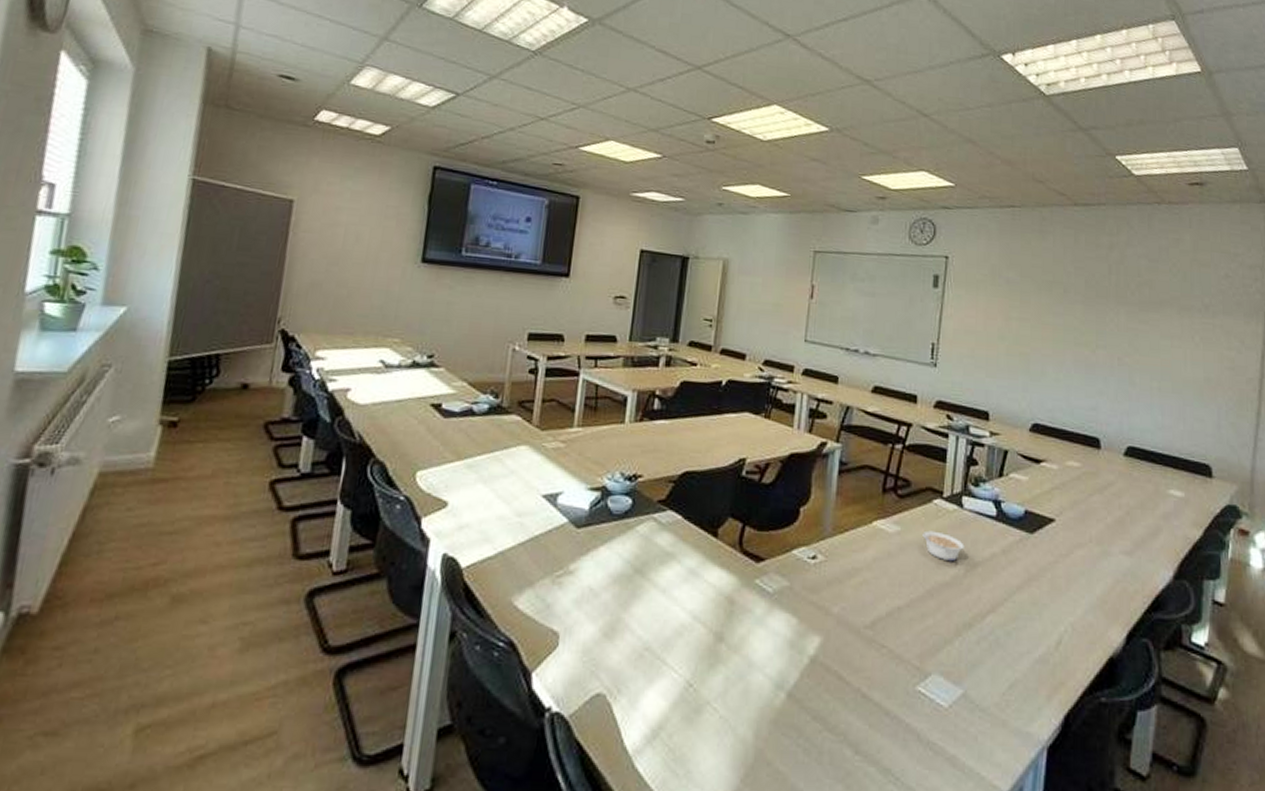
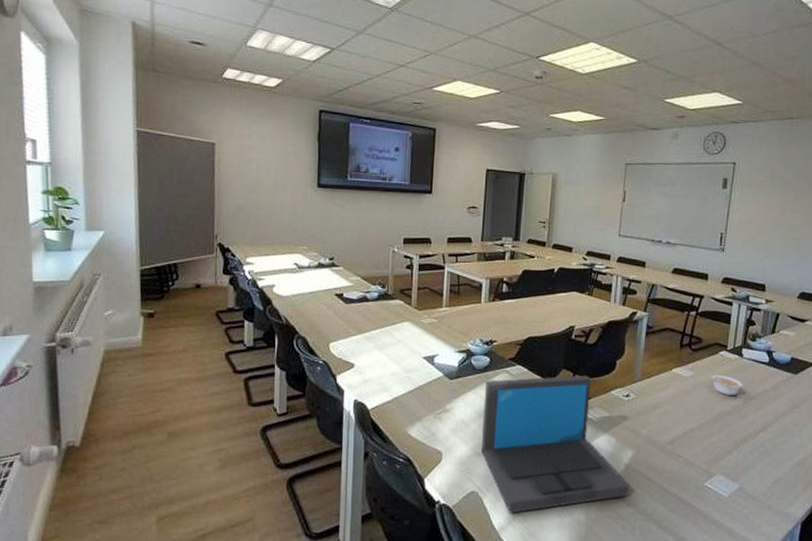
laptop: none [613,526,815,728] -> present [481,375,629,513]

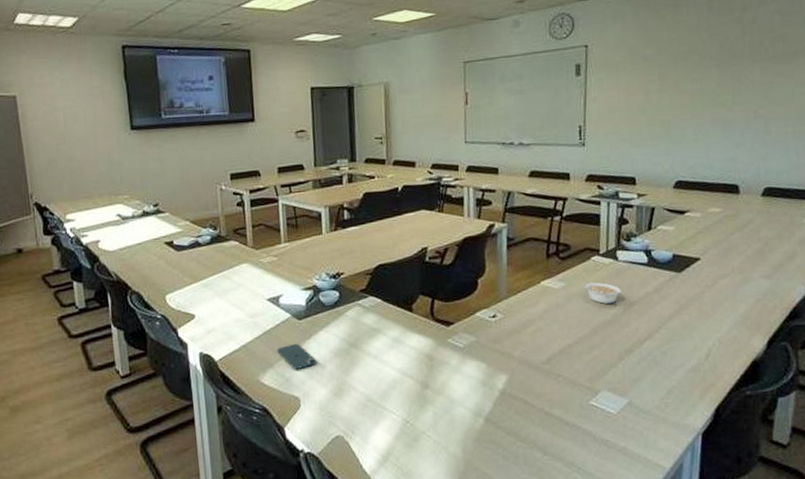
smartphone: none [426,401,461,425] -> present [276,343,316,369]
laptop: present [481,375,629,513] -> none [337,299,507,455]

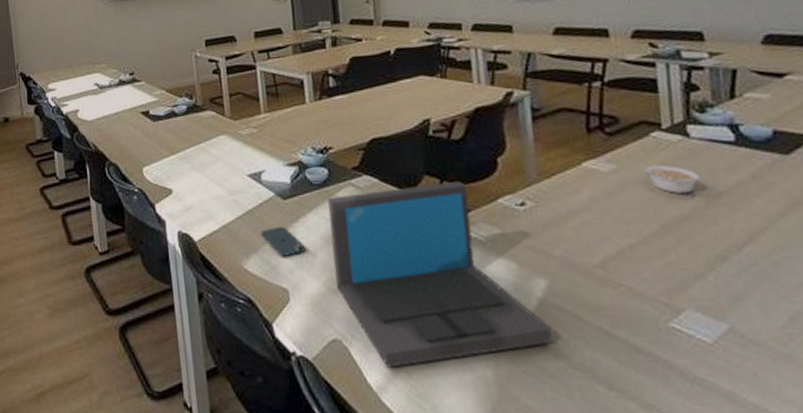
laptop: none [337,299,507,455] -> present [328,181,552,368]

